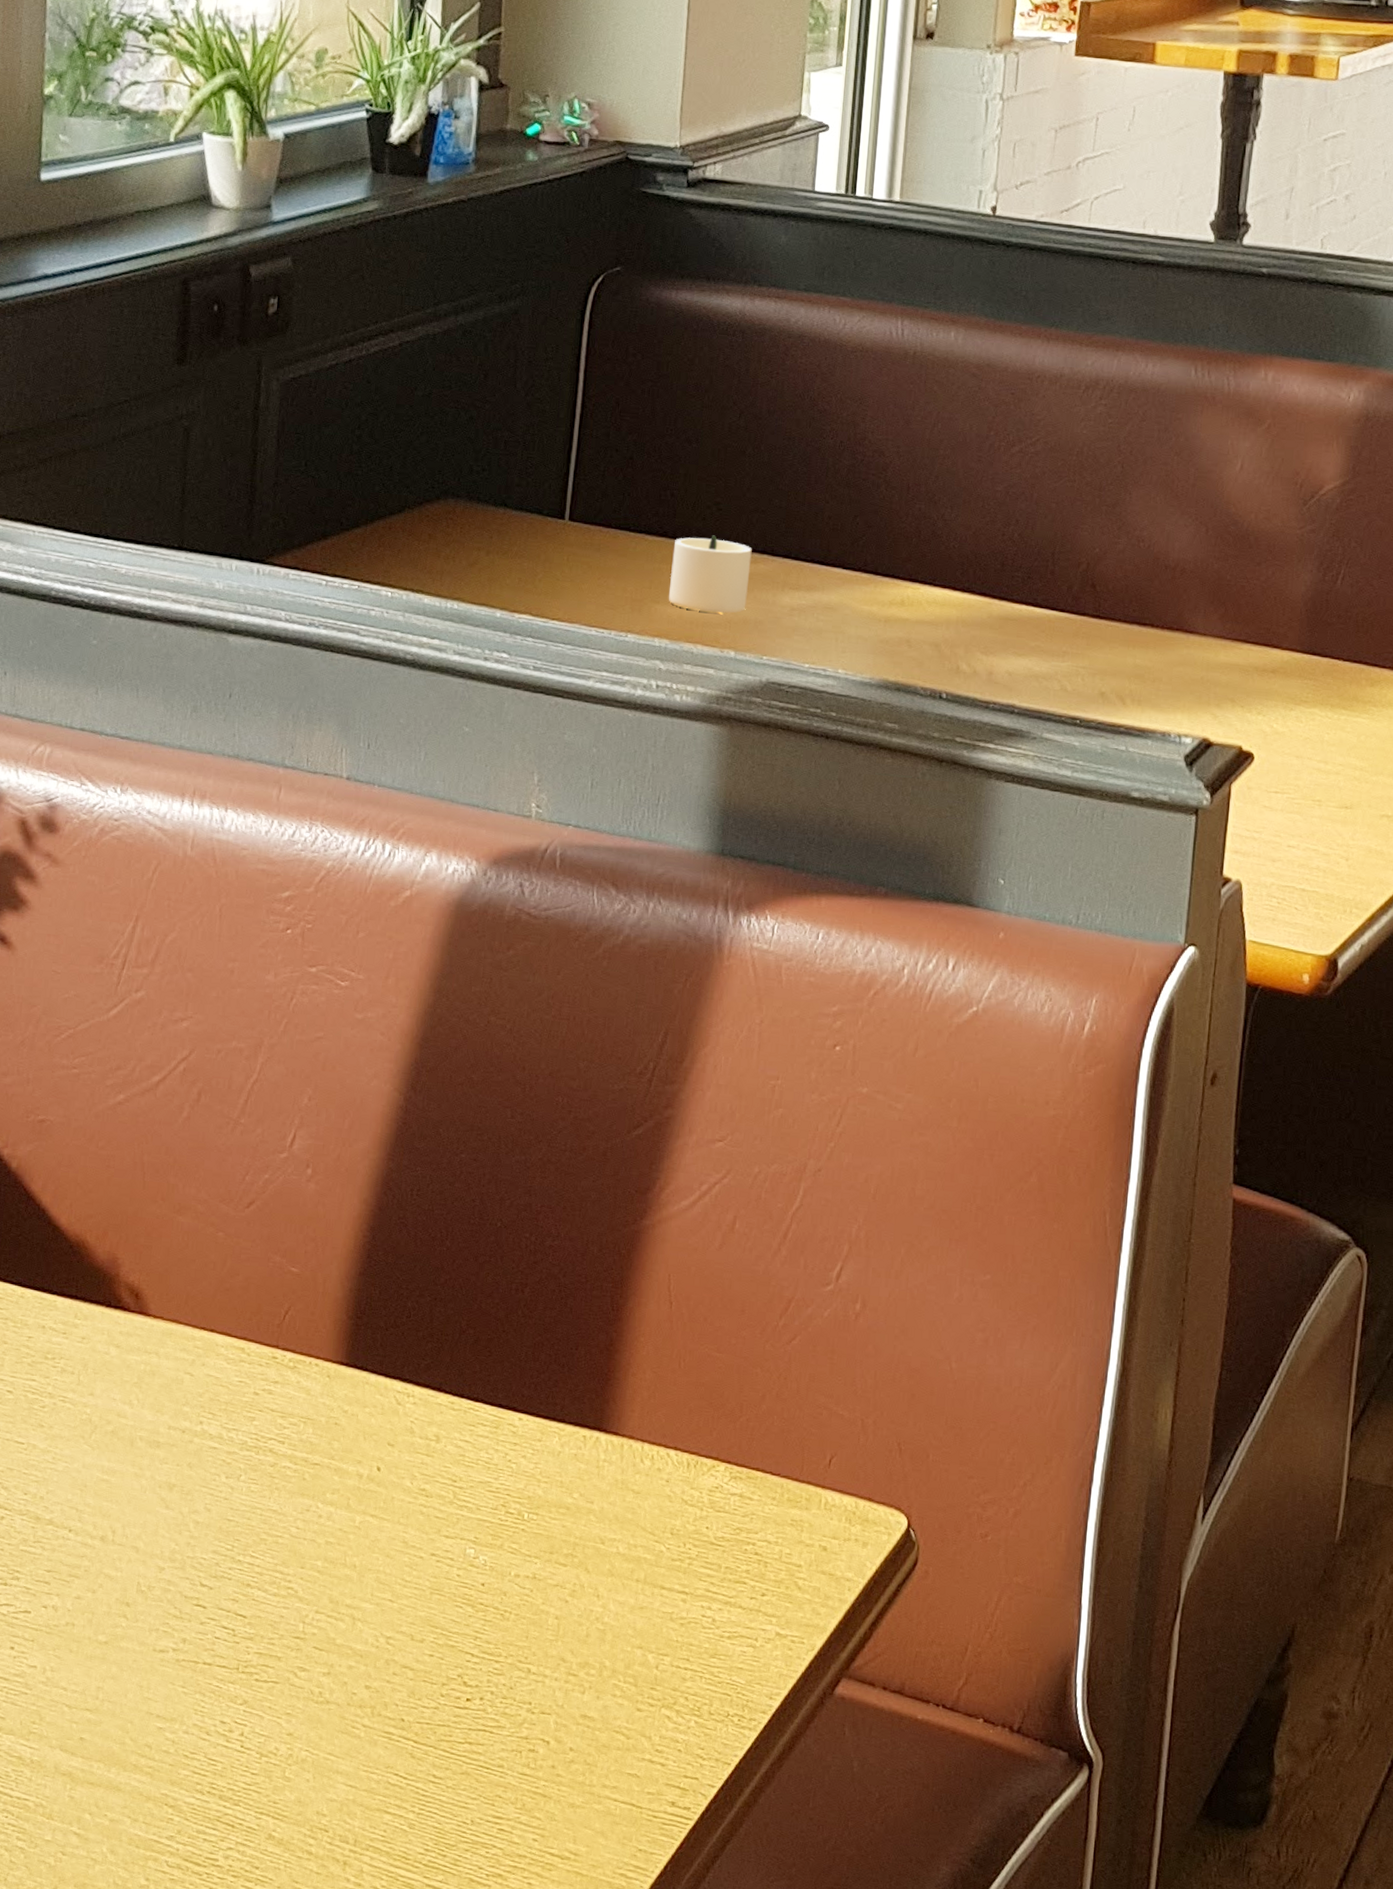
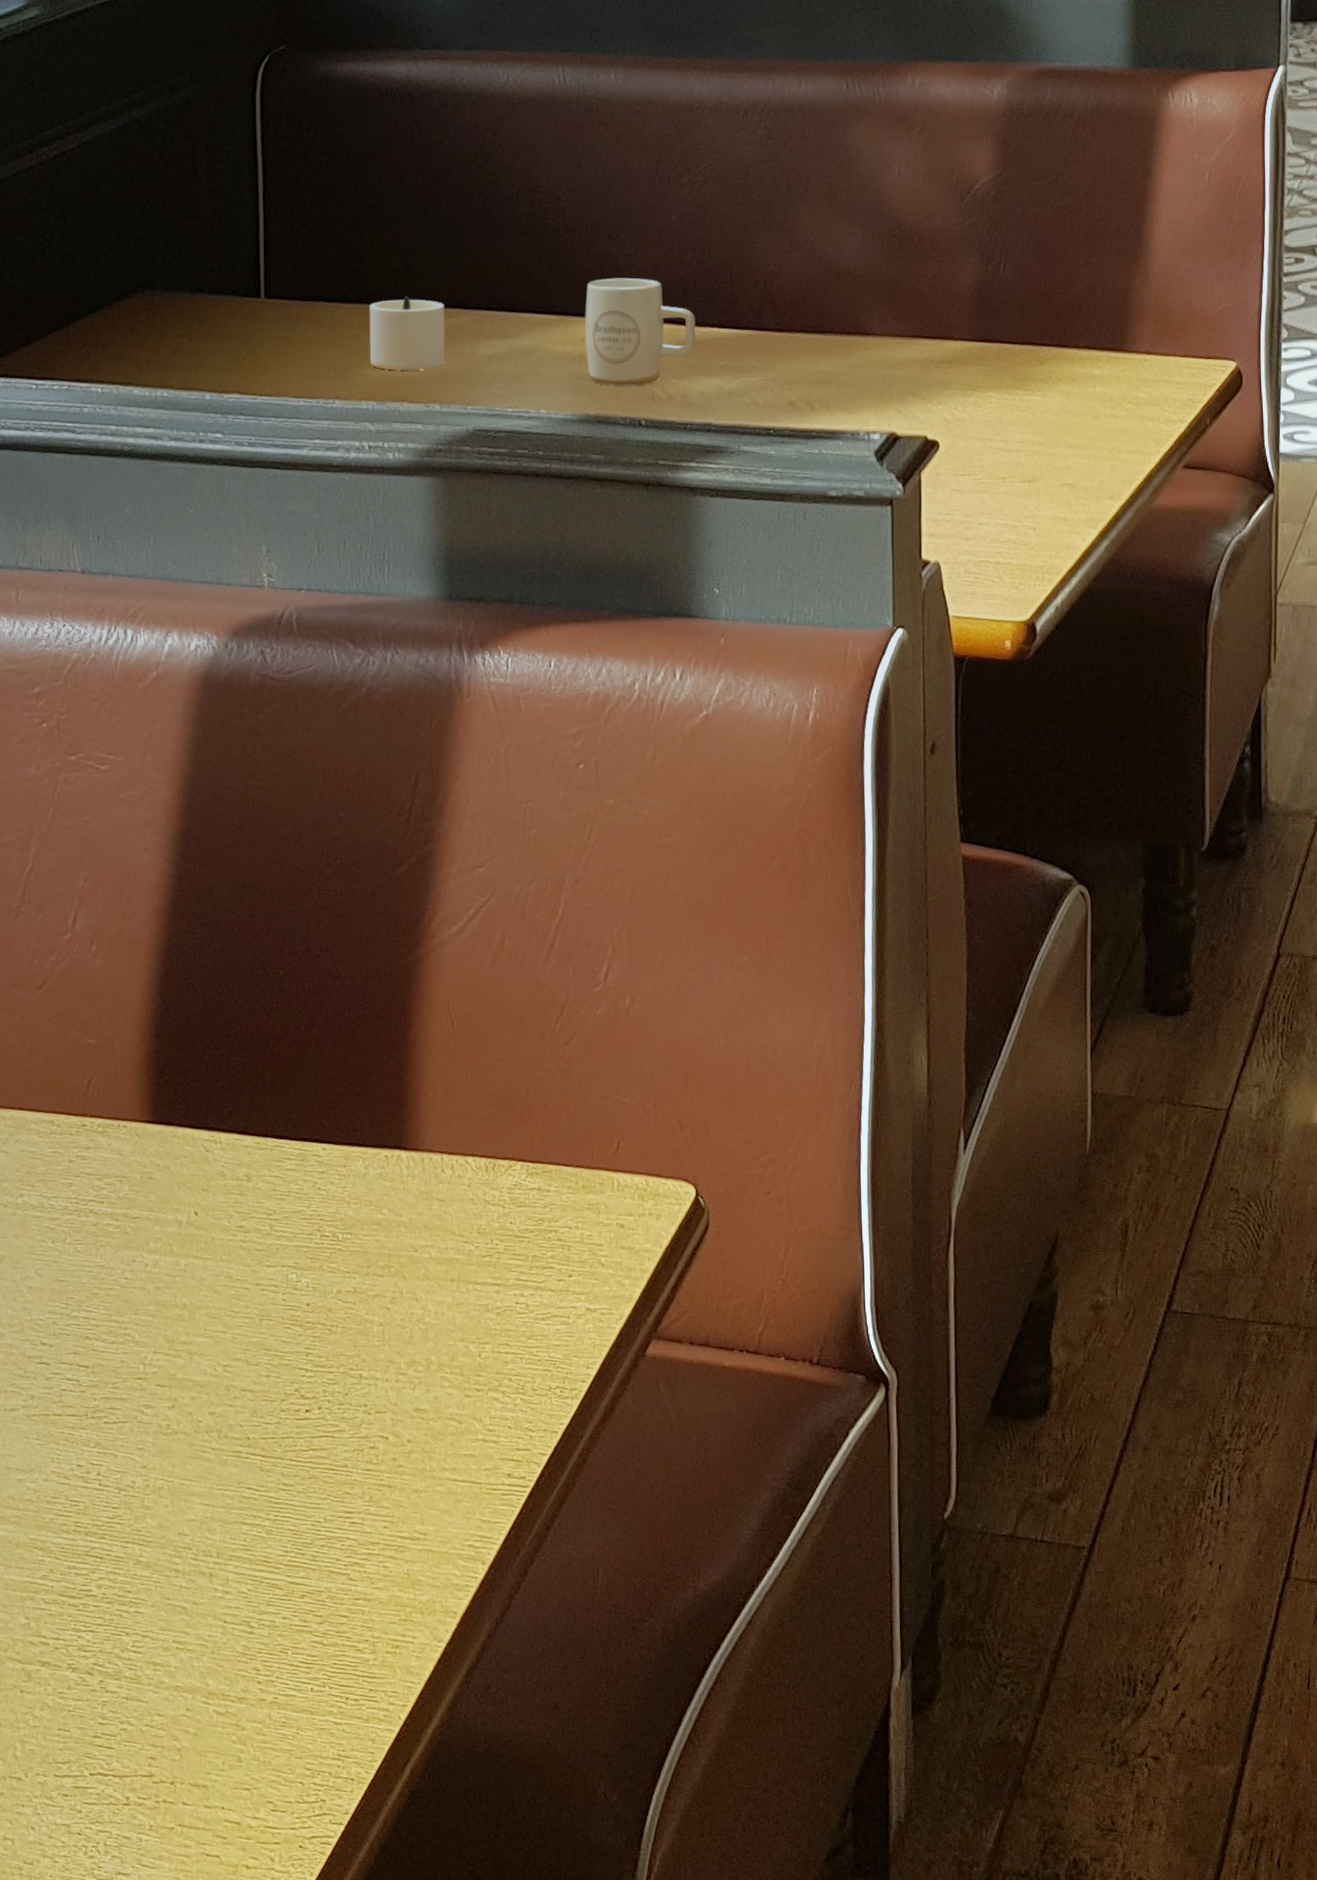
mug: none [892,541,1011,656] -> present [584,277,696,386]

